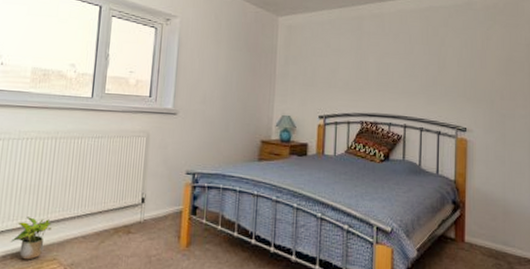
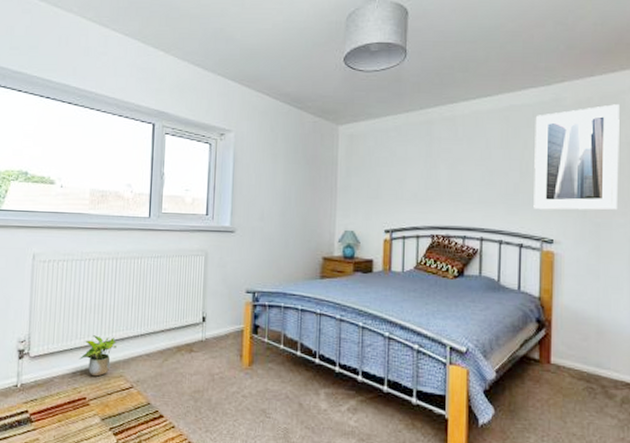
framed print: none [450,10,520,103] -> present [533,104,620,211]

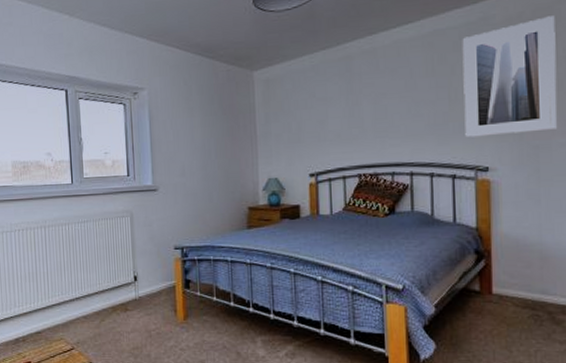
potted plant: present [79,335,117,377] -> none [20,302,54,341]

